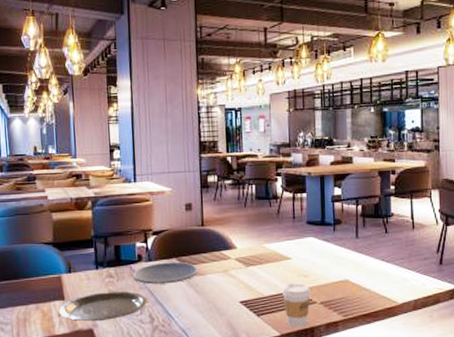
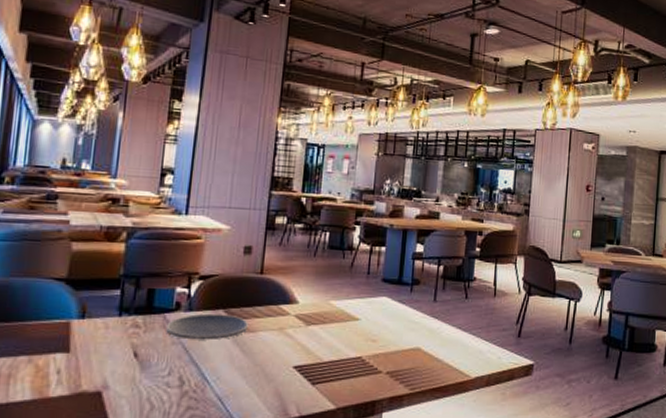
plate: present [59,291,147,322] -> none [59,345,180,382]
coffee cup: present [282,283,311,327] -> none [344,348,377,400]

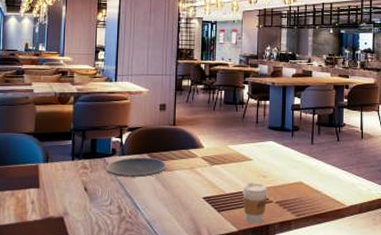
coffee cup: none [344,348,377,400] -> present [242,182,268,224]

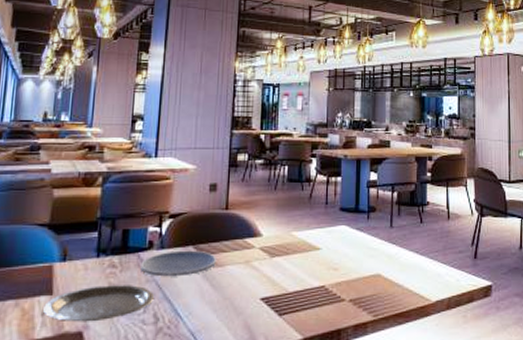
plate: none [33,182,117,210] -> present [43,285,154,322]
coffee cup: present [242,182,268,224] -> none [309,277,340,330]

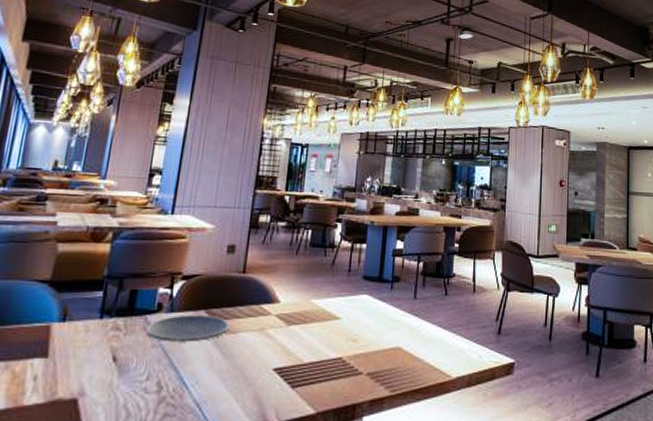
plate: present [43,285,154,322] -> none [36,349,159,389]

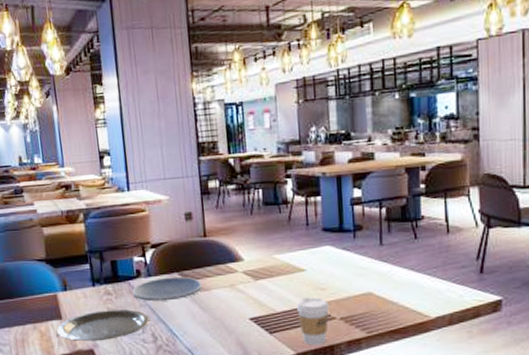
plate: none [36,349,159,389] -> present [57,309,149,342]
coffee cup: none [324,348,358,404] -> present [297,297,329,346]

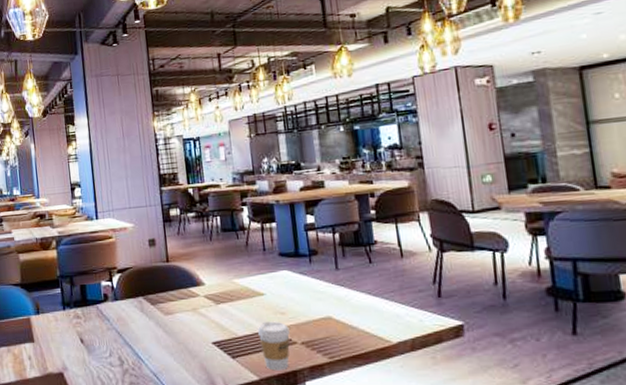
plate: present [57,309,149,342] -> none [29,333,116,365]
plate: present [132,276,203,302] -> none [100,300,167,325]

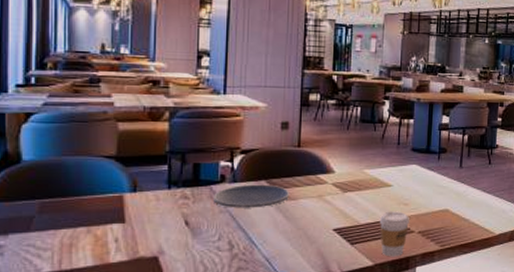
plate: none [100,300,167,325] -> present [213,184,290,208]

